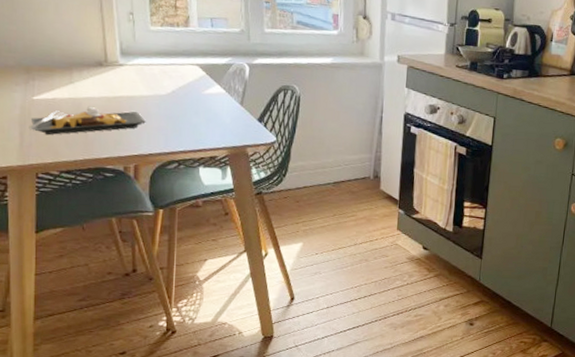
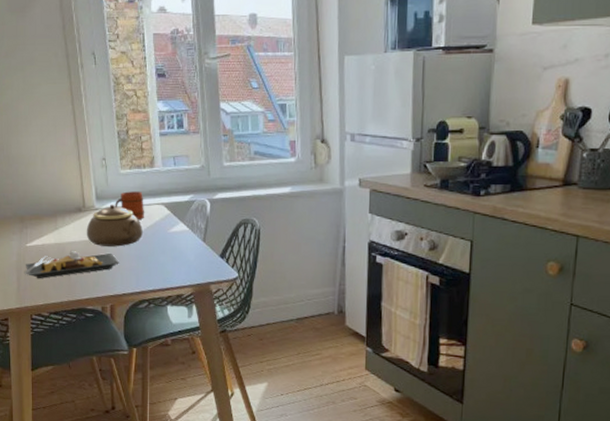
teapot: none [107,61,174,106] -> present [86,205,143,247]
mug: none [143,49,177,79] -> present [115,191,145,219]

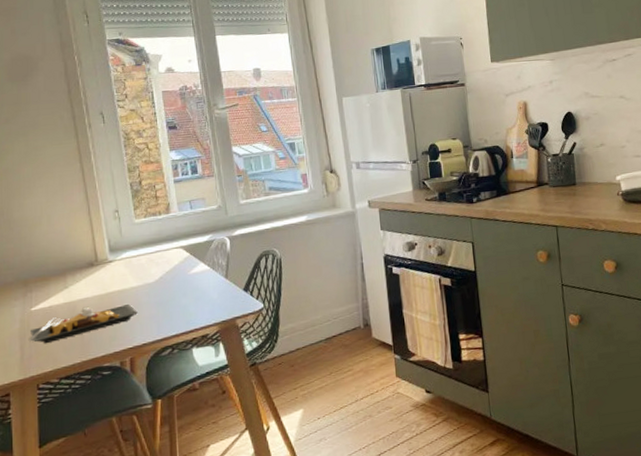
teapot: present [86,205,143,247] -> none [99,255,162,299]
mug: present [115,191,145,219] -> none [130,238,163,266]

